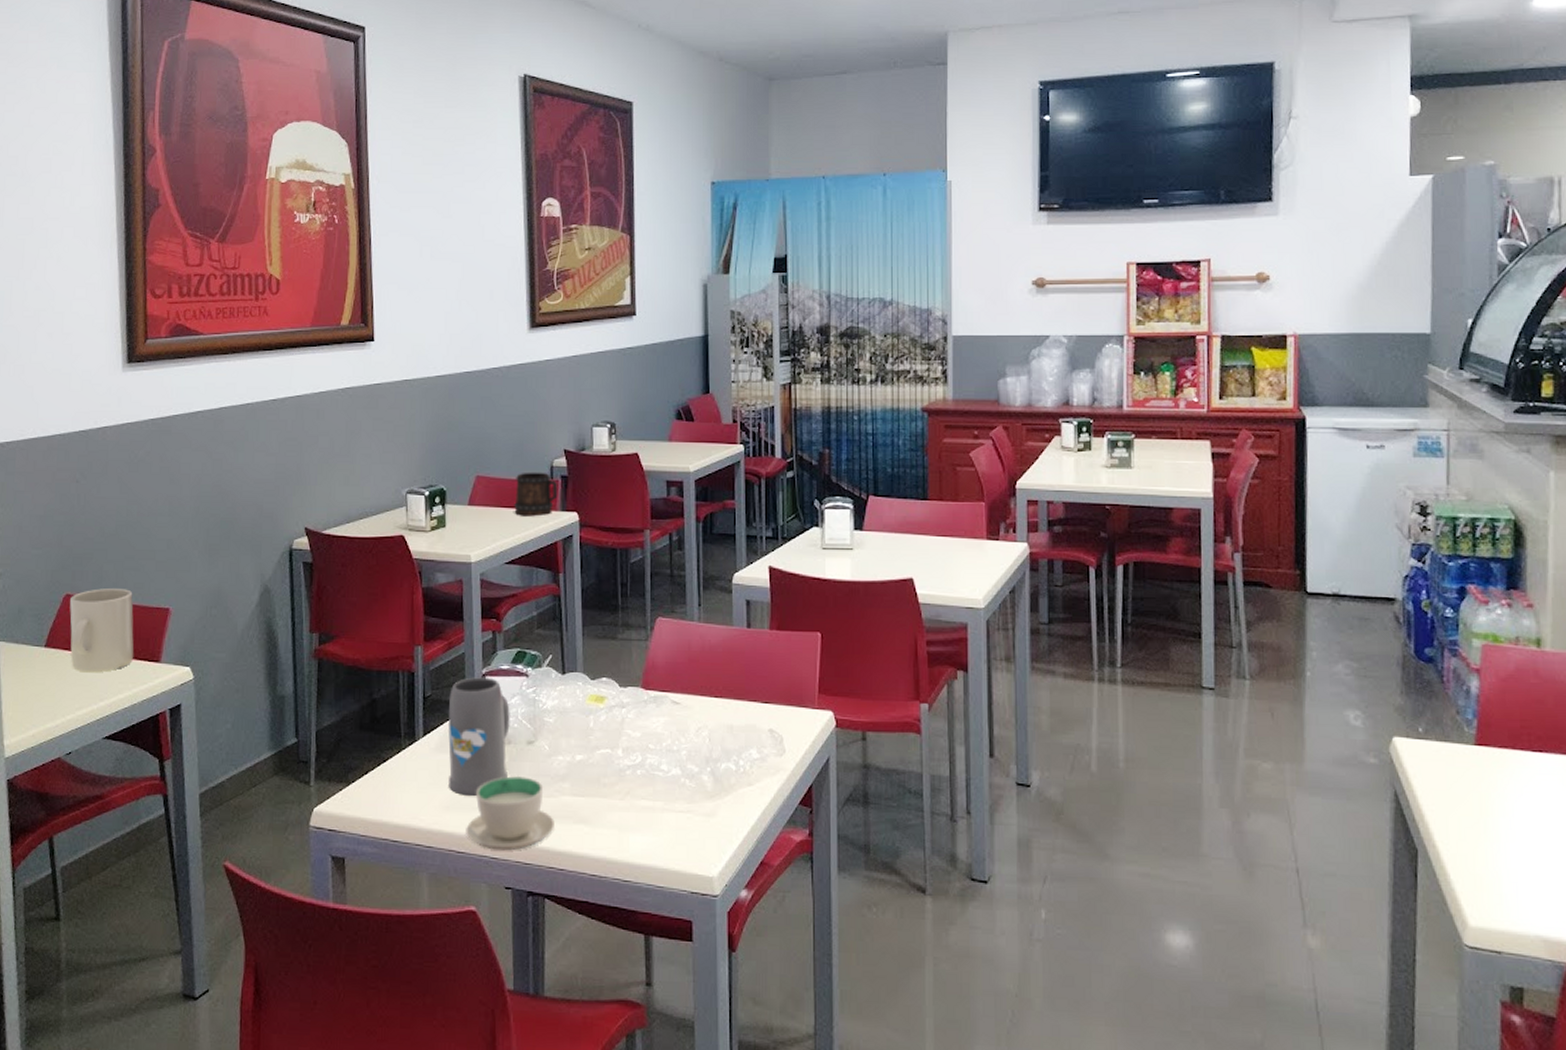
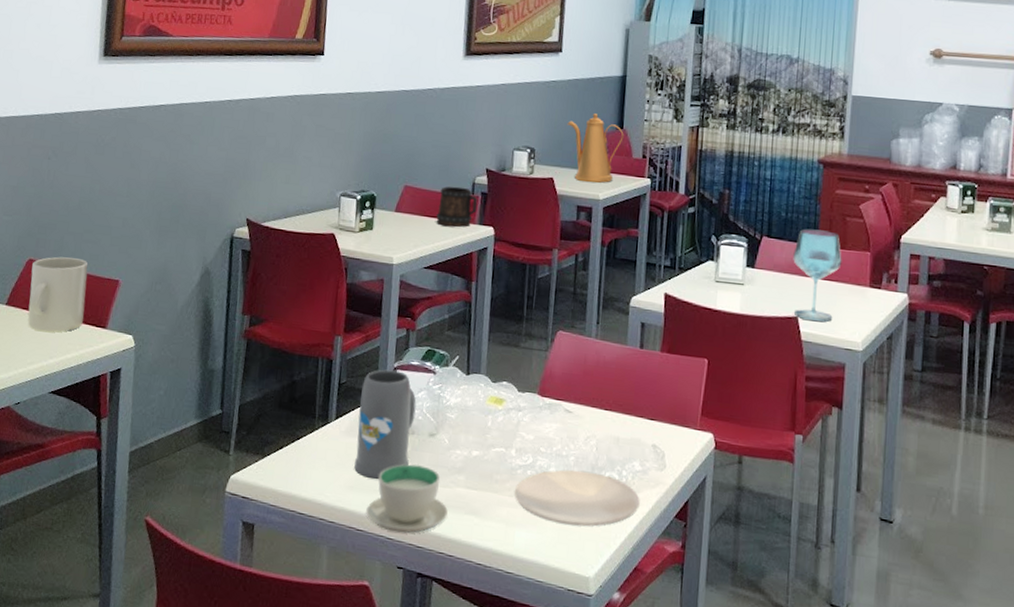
plate: none [624,764,761,824] -> present [514,469,640,527]
coffee pot: none [648,379,711,455] -> present [567,113,624,183]
wine glass: none [903,483,956,582] -> present [793,228,842,322]

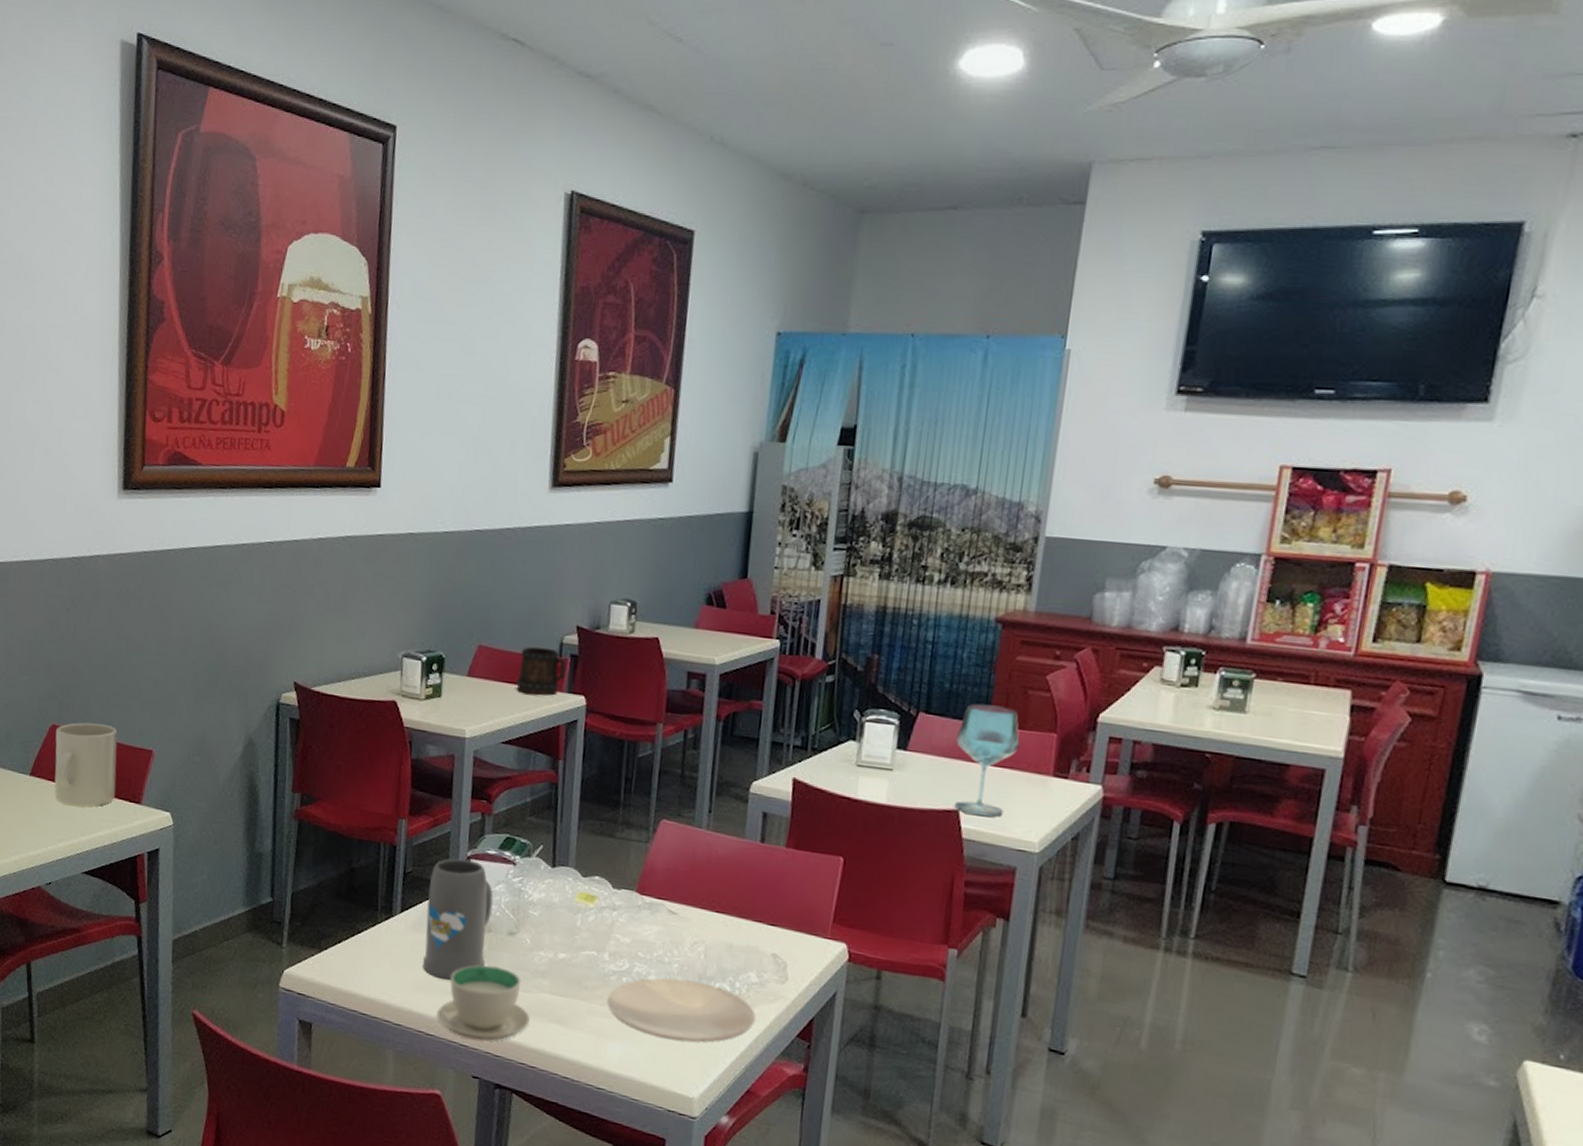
coffee pot: present [567,113,624,183] -> none [677,559,748,645]

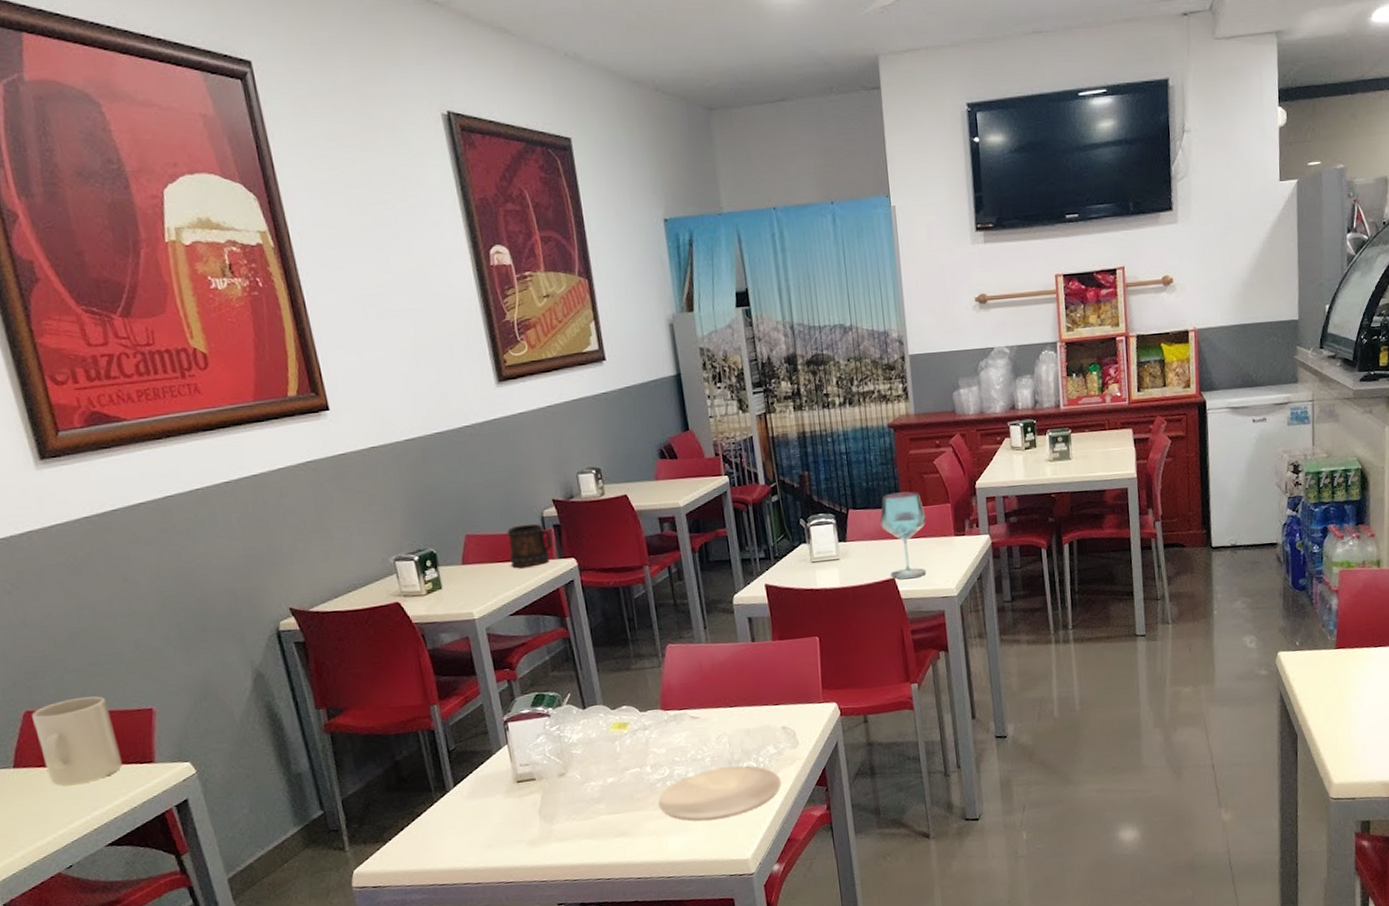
beer mug: present [423,858,494,981] -> none [474,723,544,833]
cup: present [436,964,530,1040] -> none [511,805,597,874]

